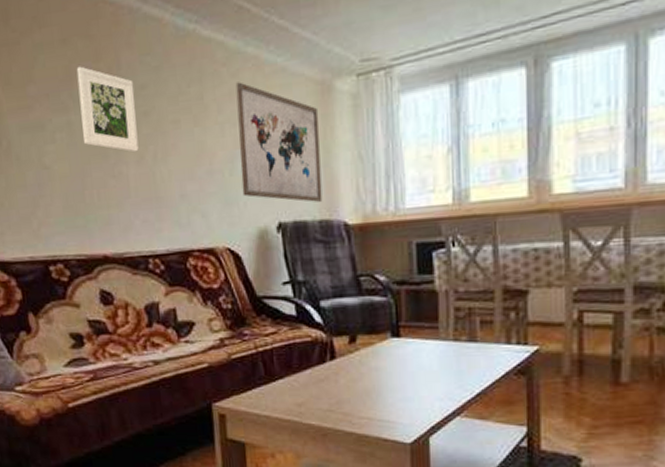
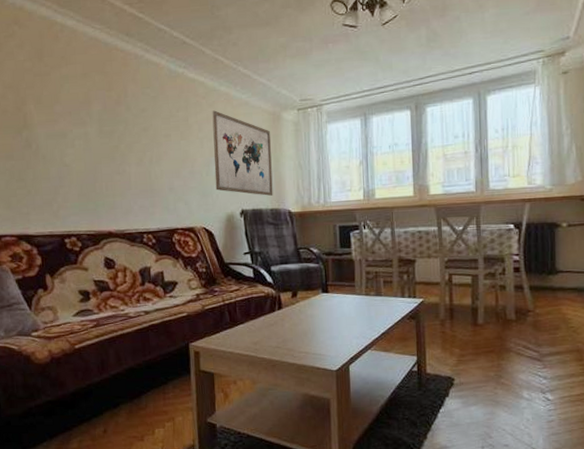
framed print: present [76,66,139,152] -> none [93,93,139,157]

